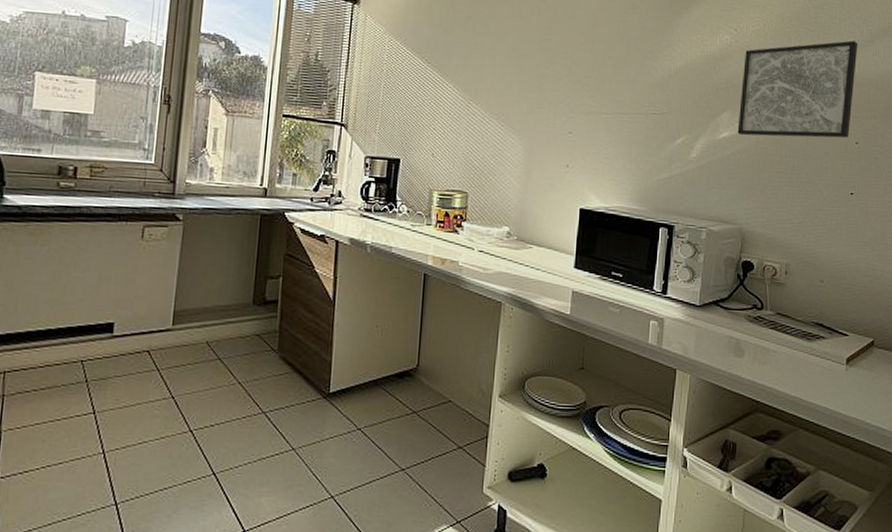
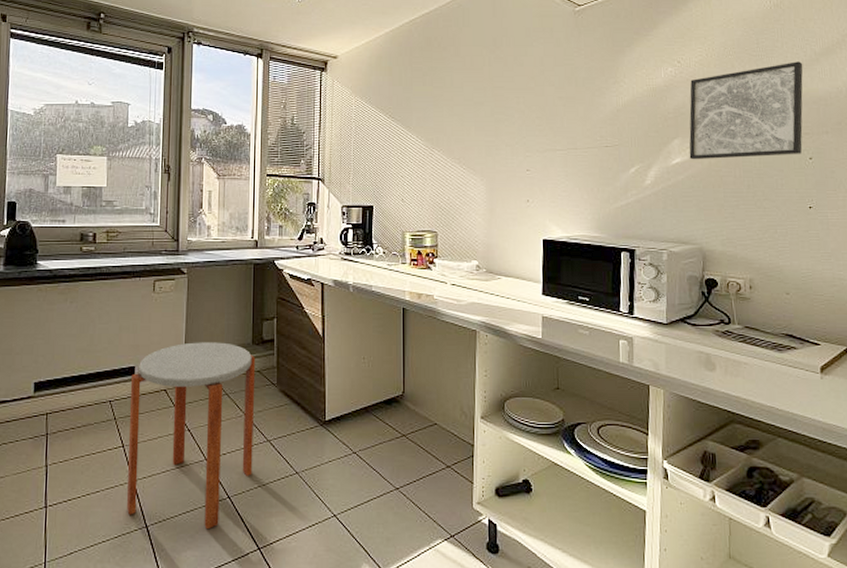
side table: none [94,298,256,509] -> present [127,342,256,530]

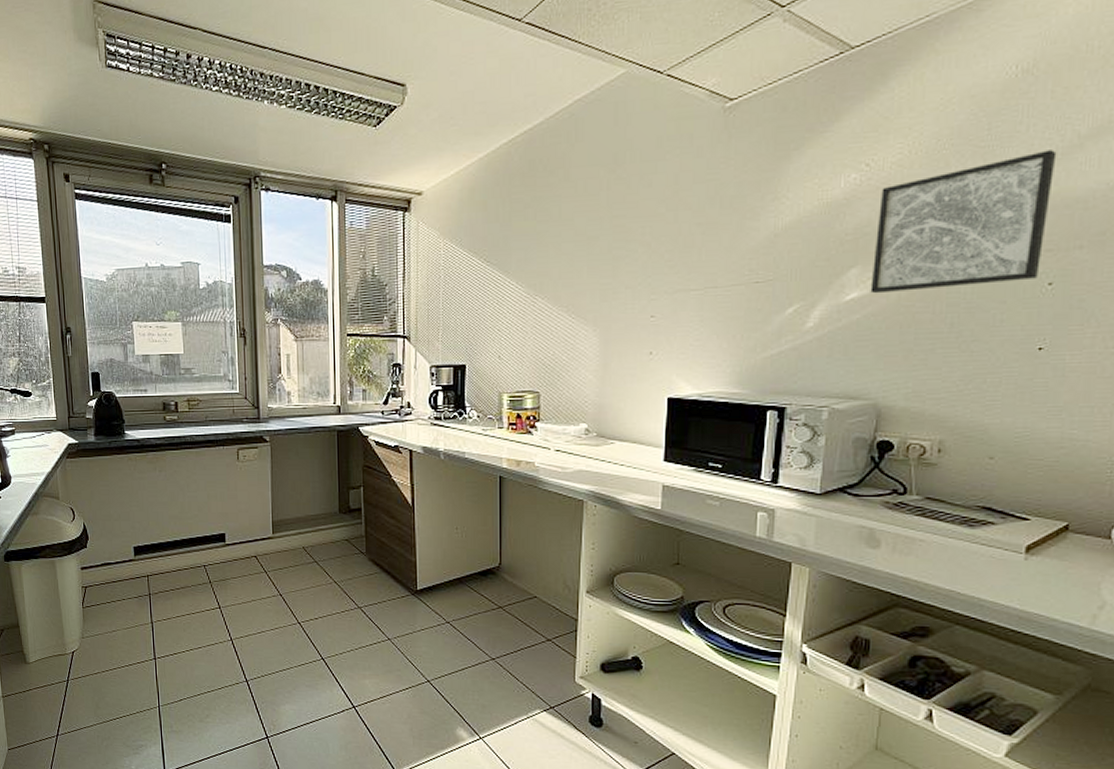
side table: present [127,342,256,530] -> none [222,510,345,687]

